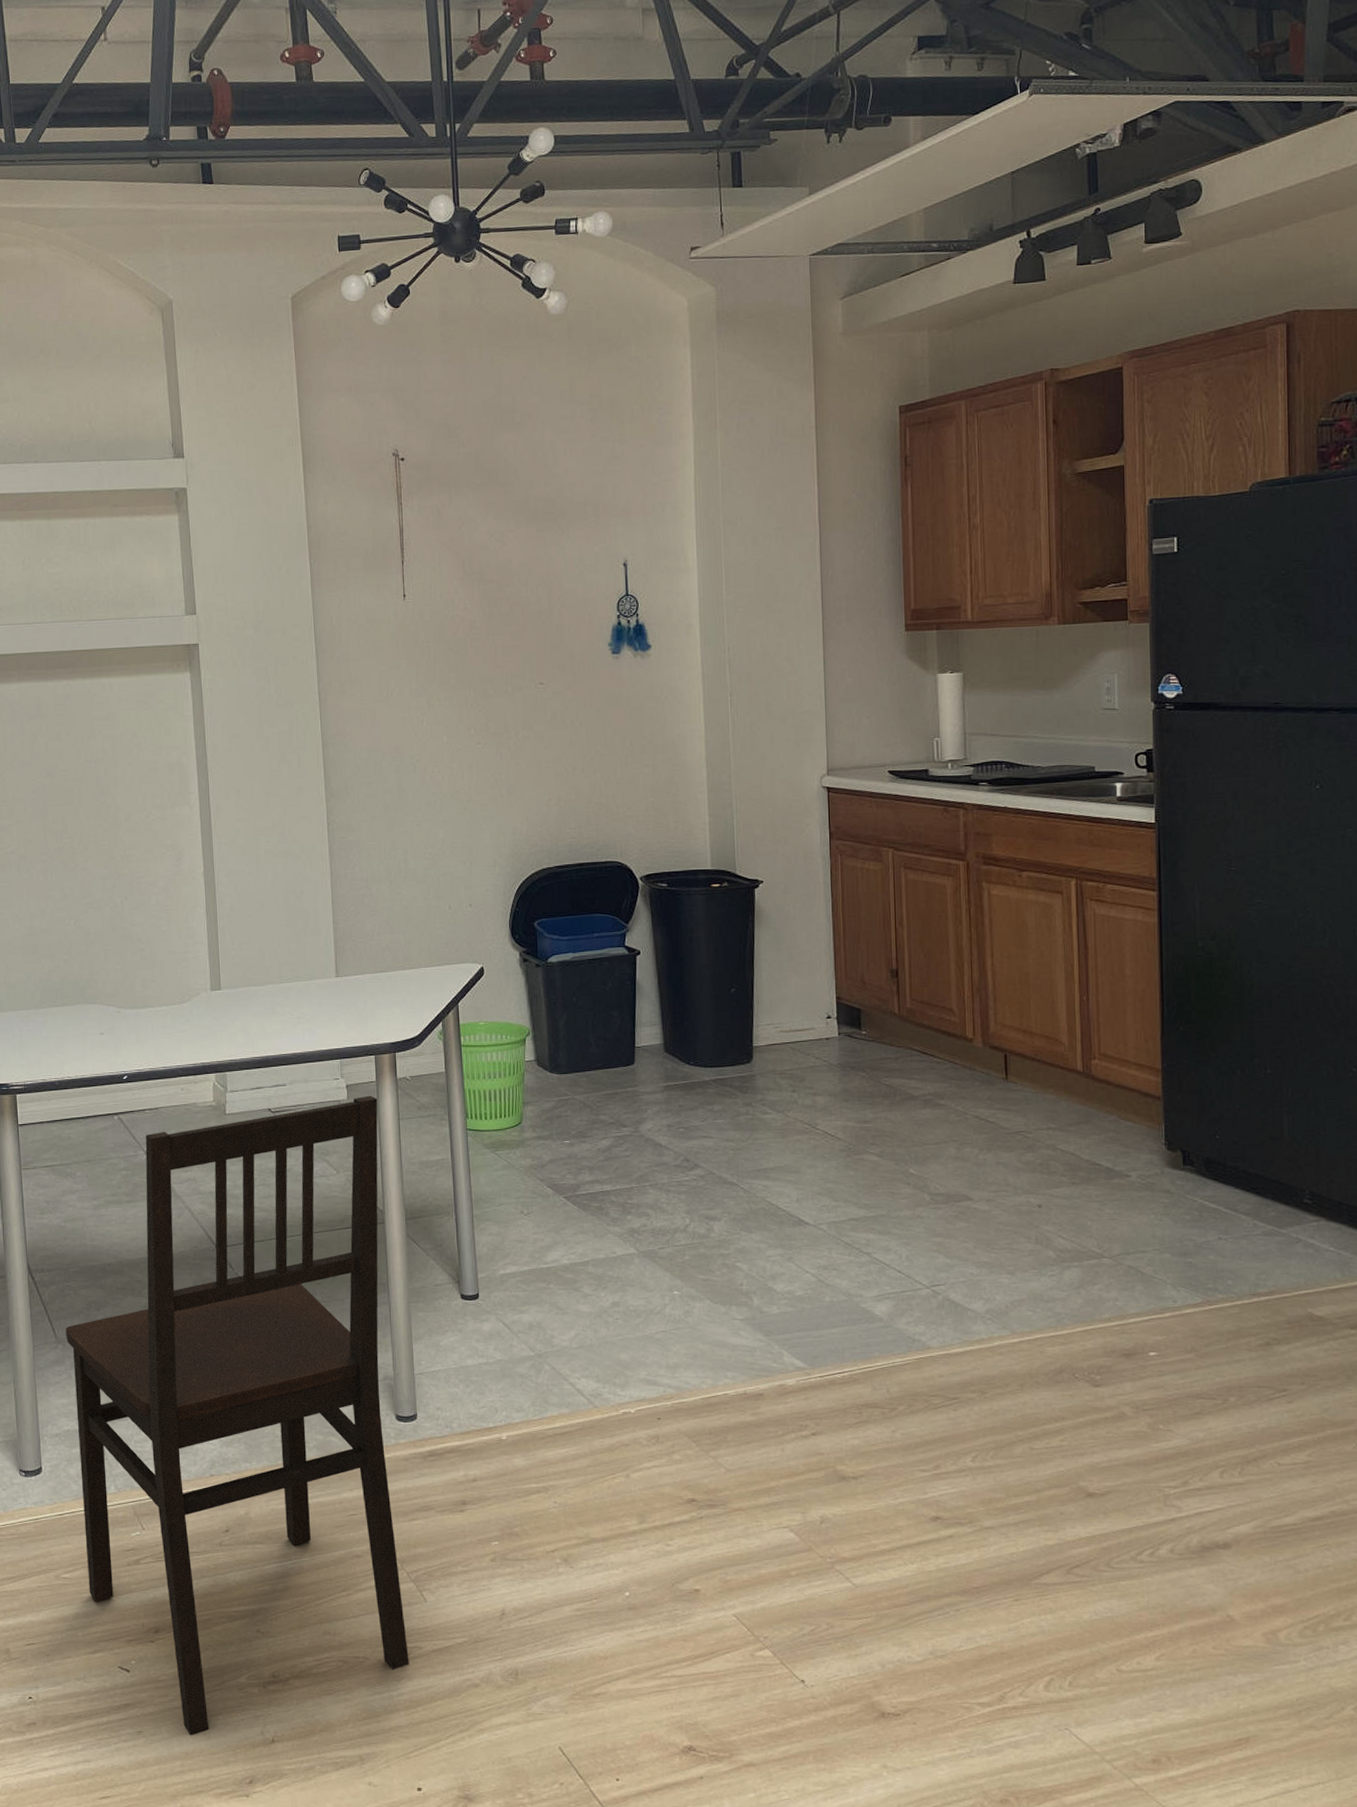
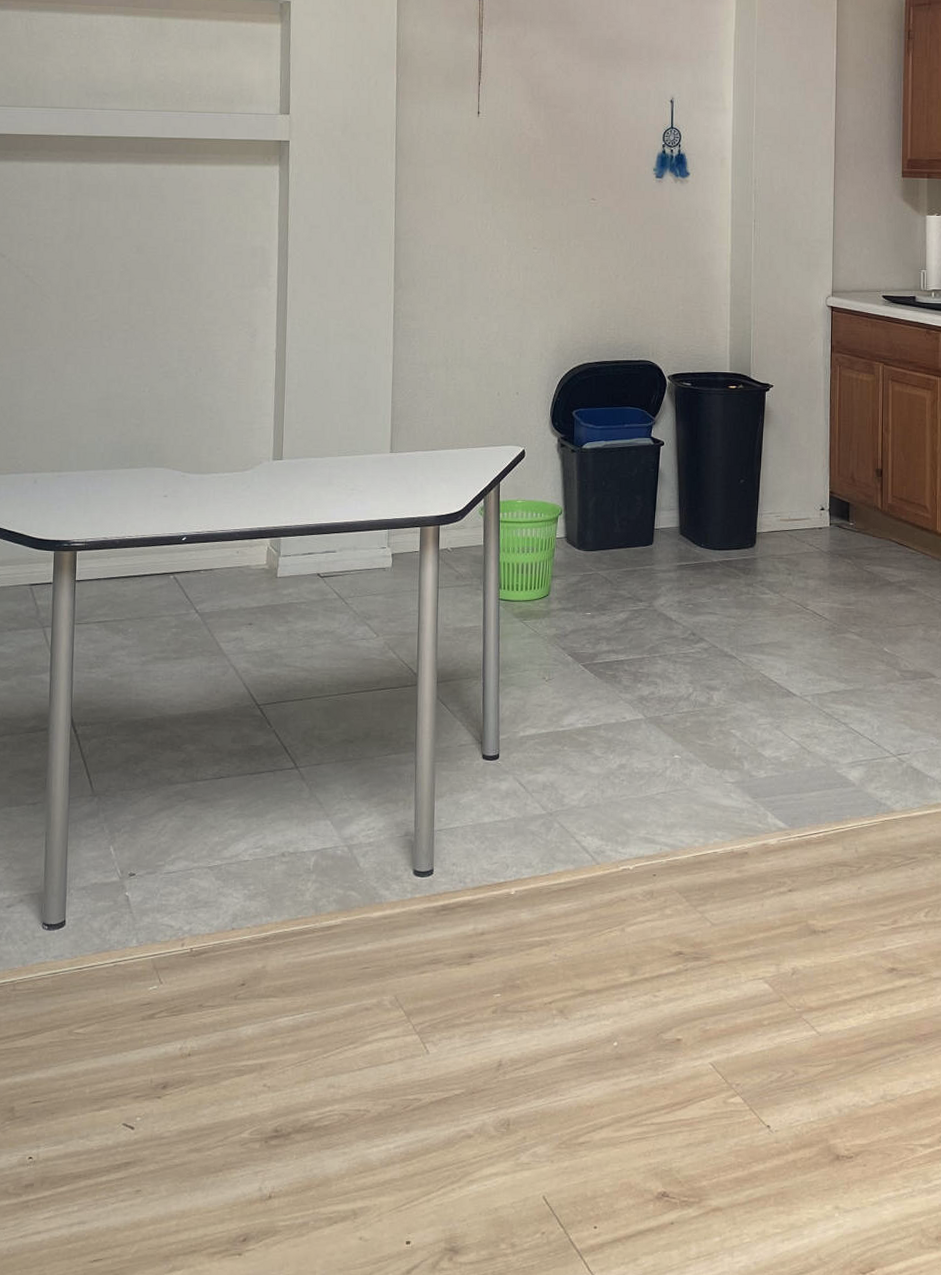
dining chair: present [66,1095,409,1736] -> none [101,564,420,1194]

